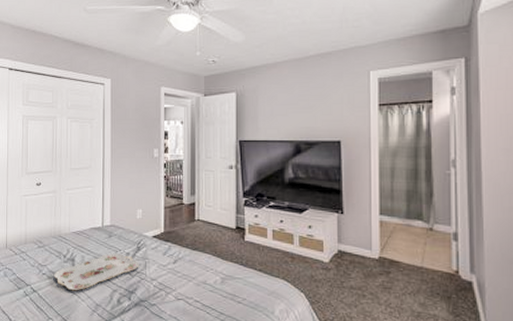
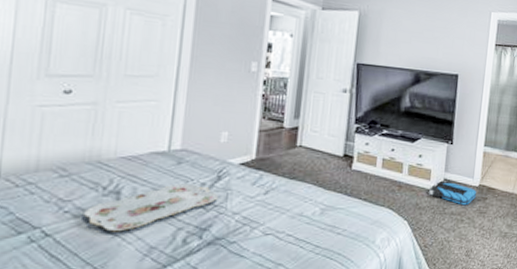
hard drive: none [322,252,378,280] -> present [428,180,477,206]

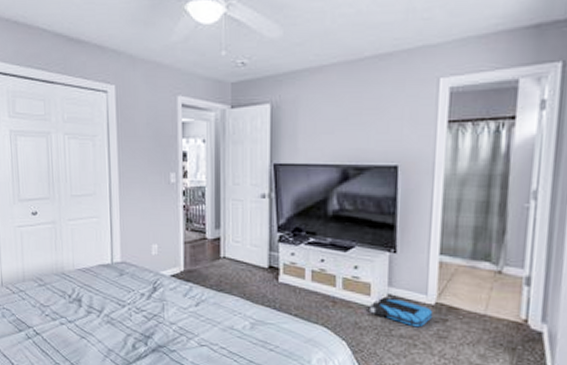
serving tray: present [84,183,218,232] -> none [59,293,156,335]

